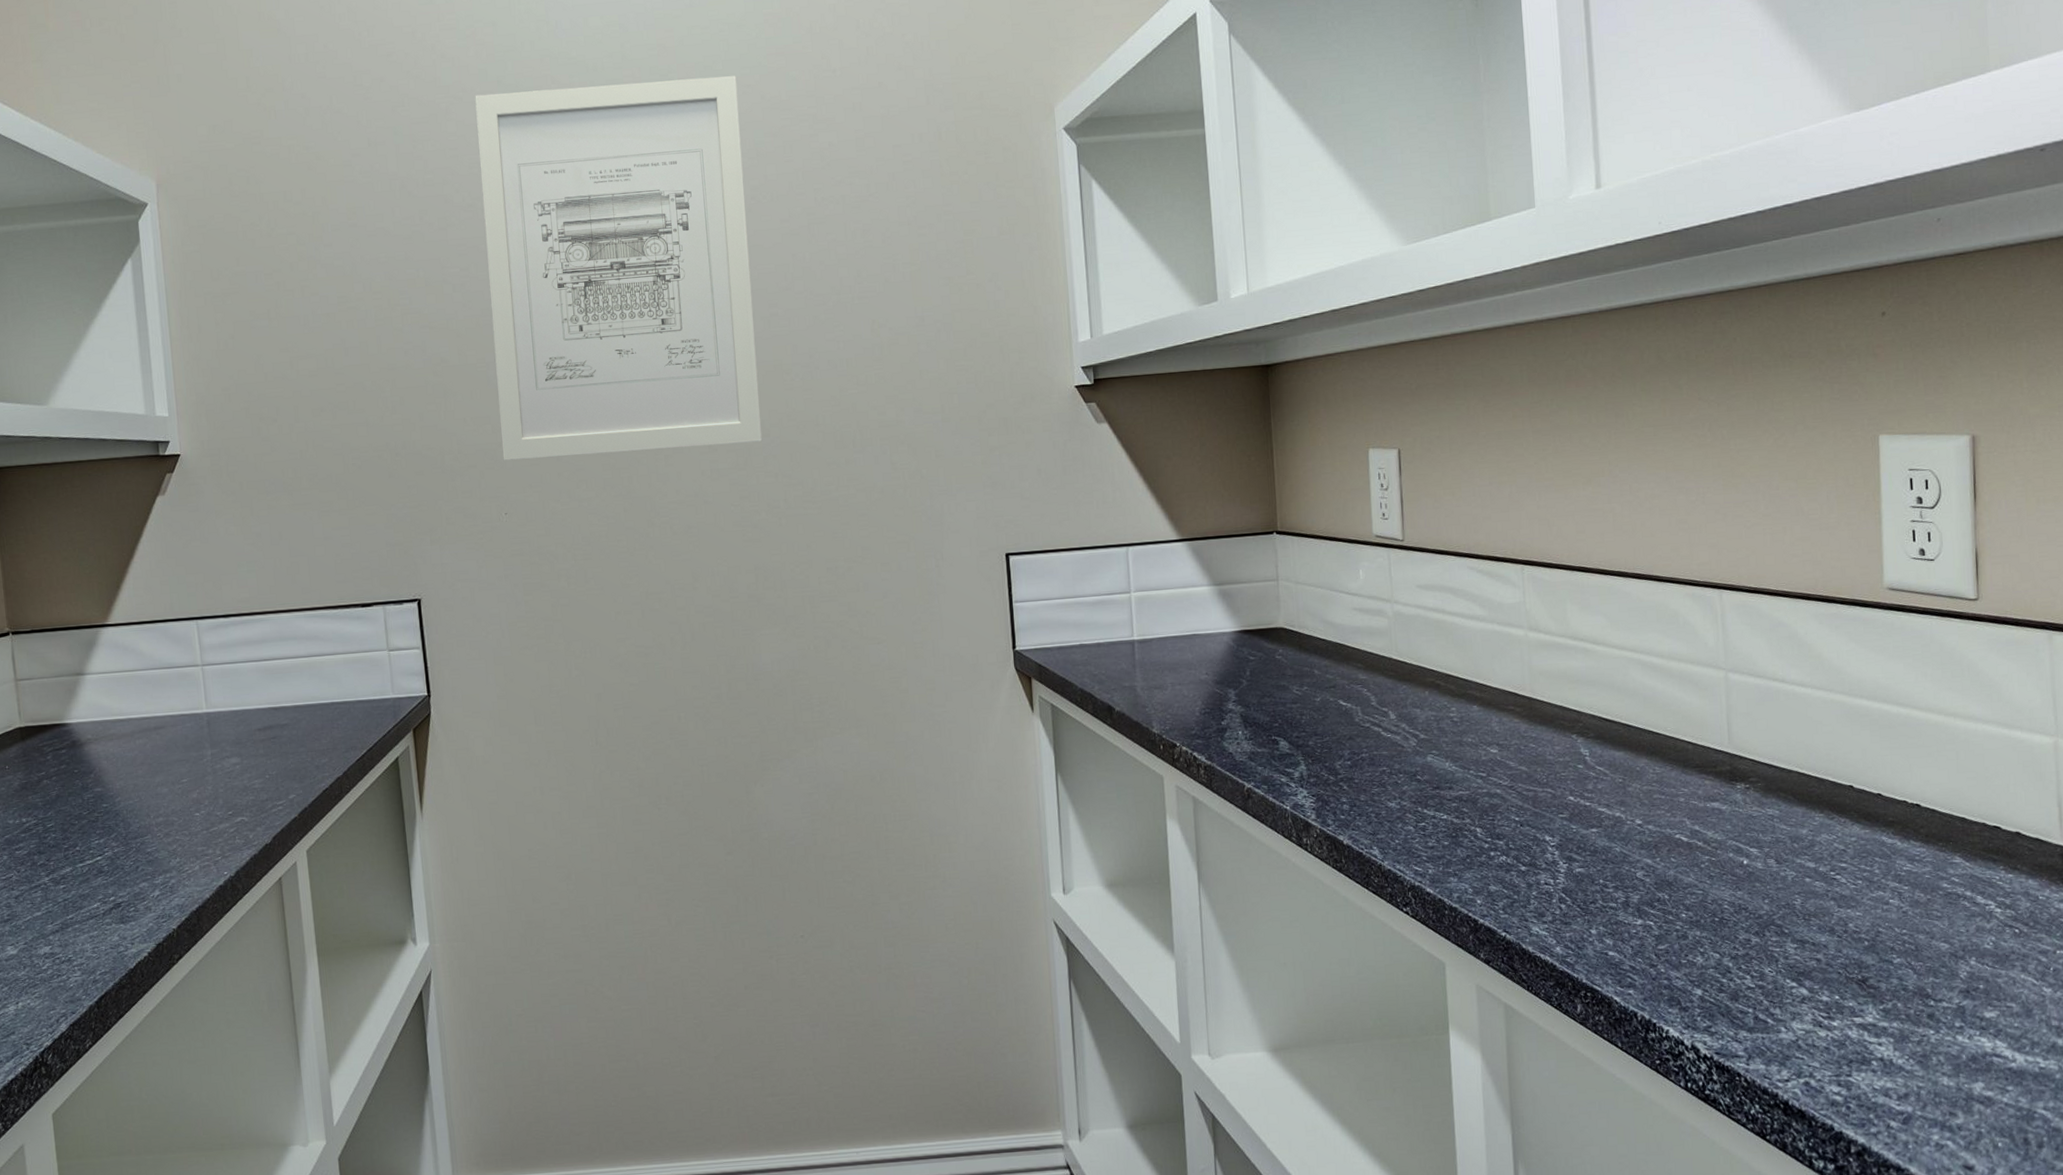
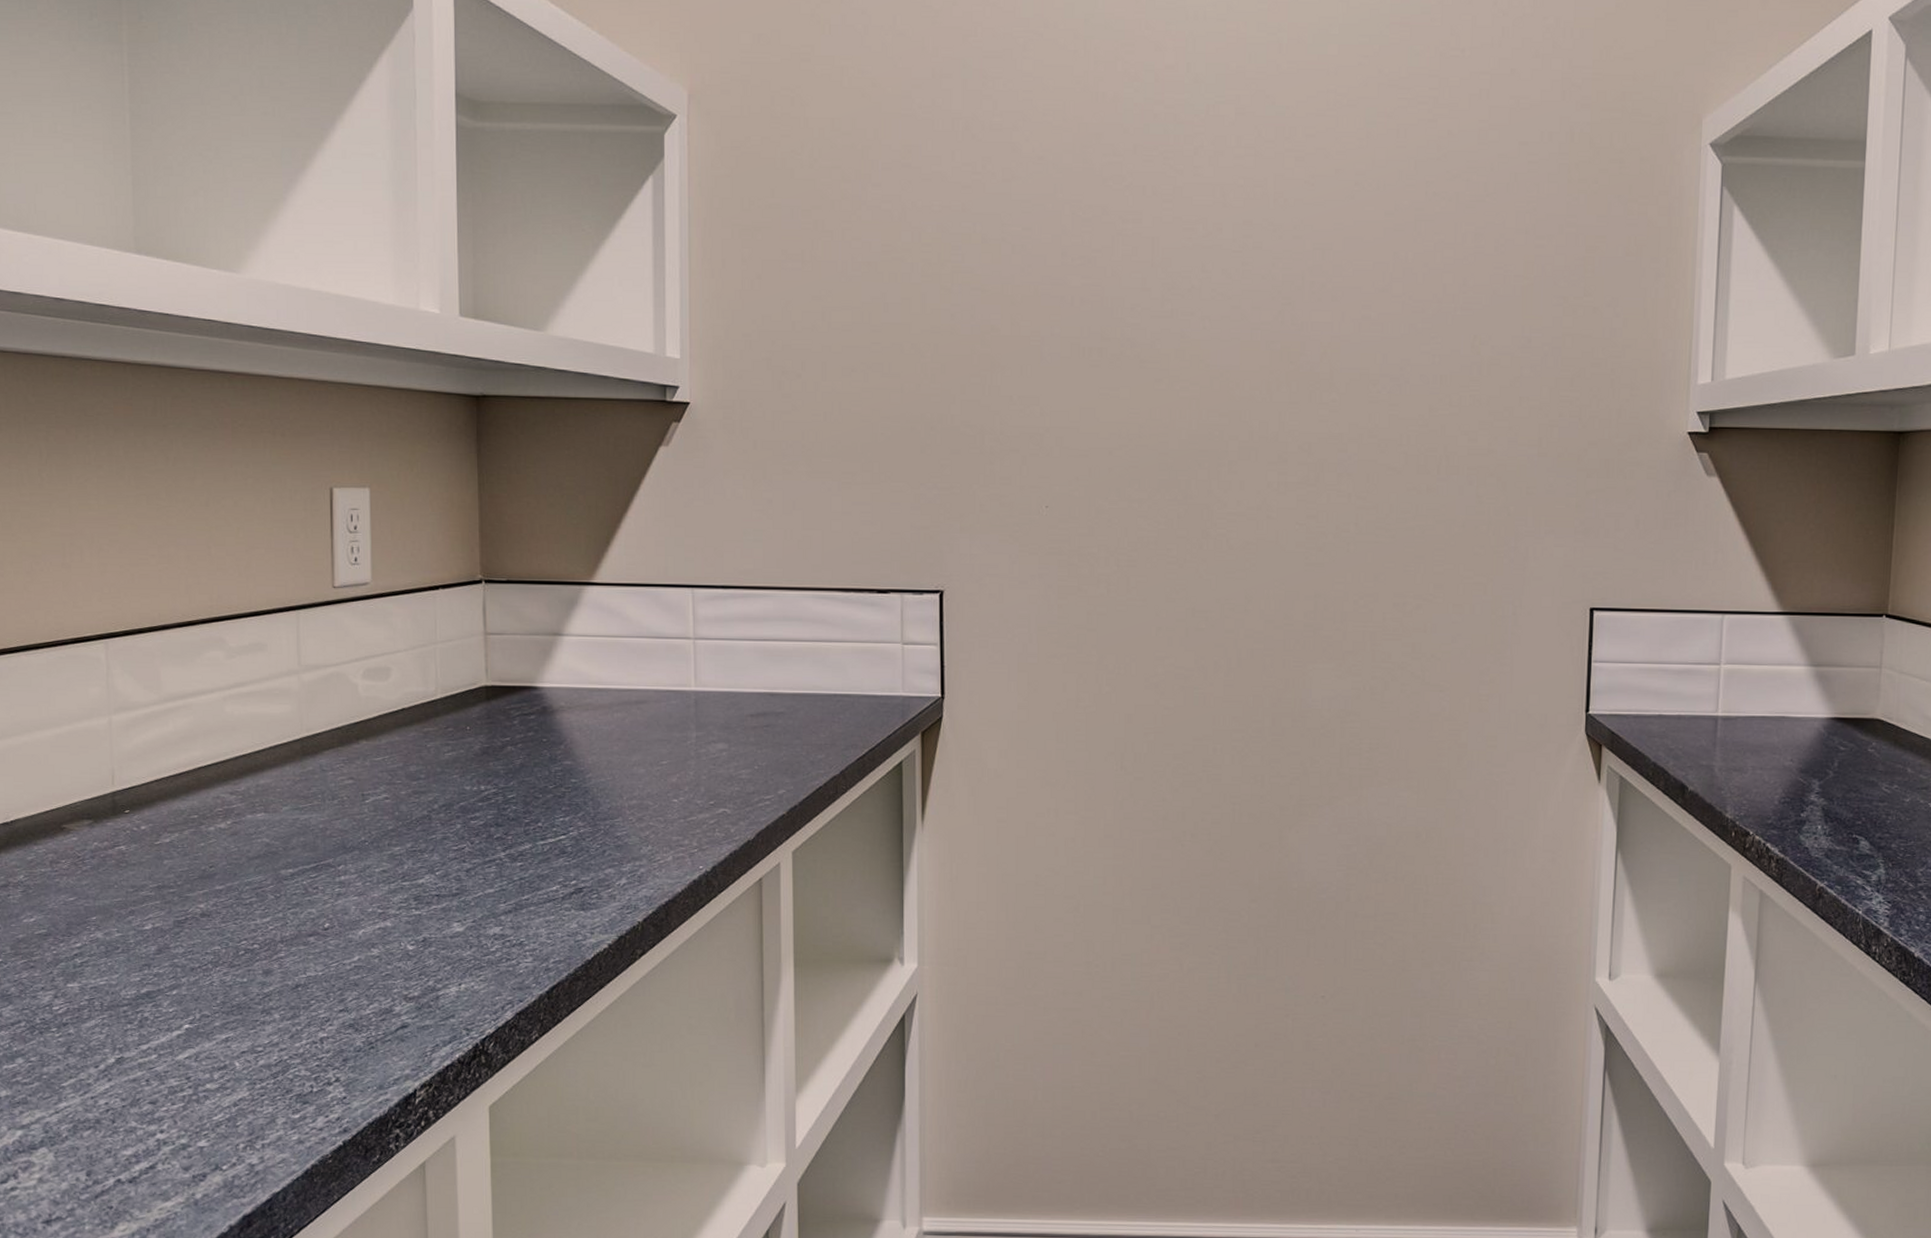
wall art: present [475,76,762,461] -> none [1049,32,1353,456]

